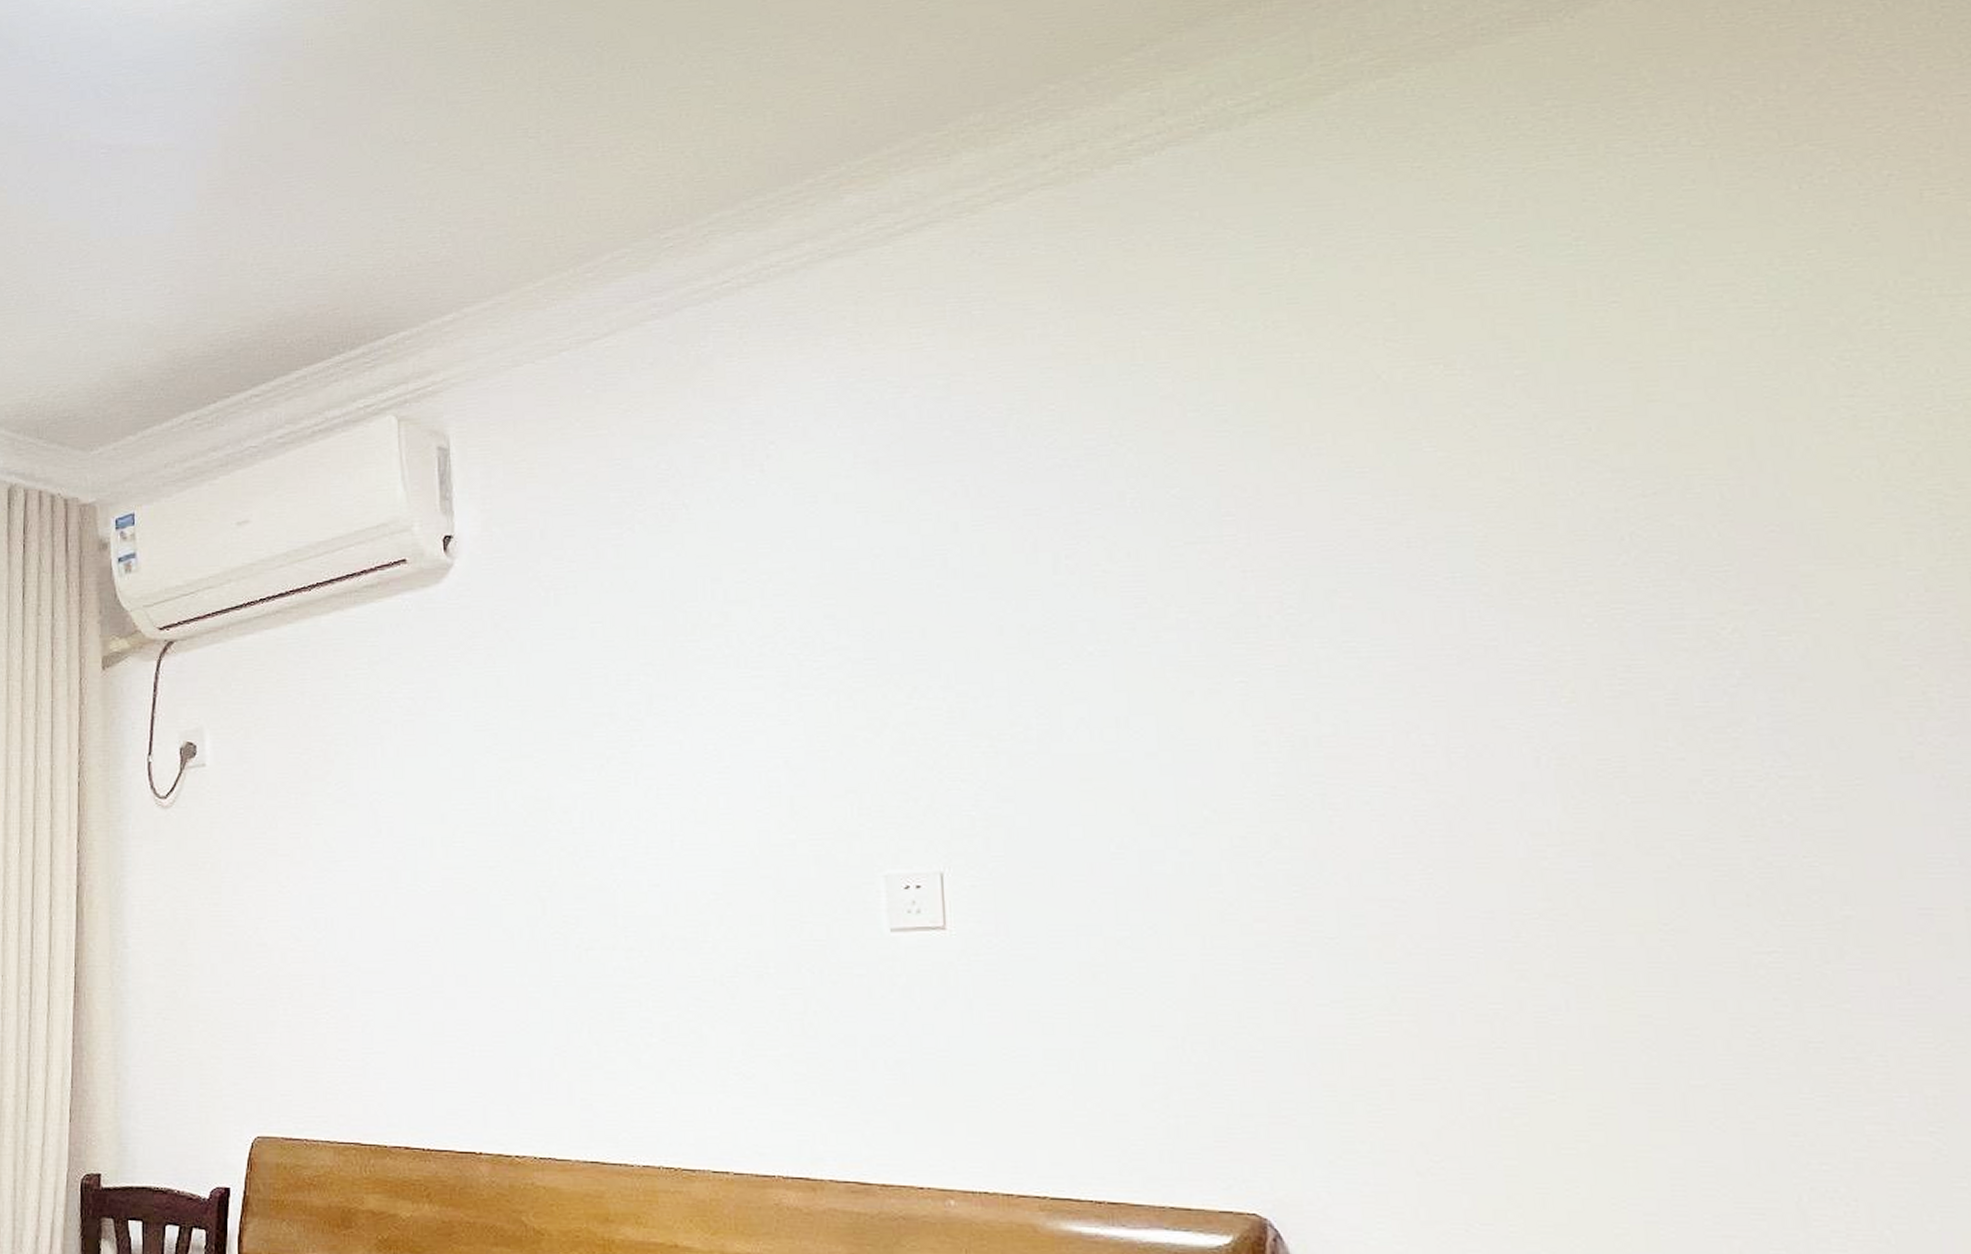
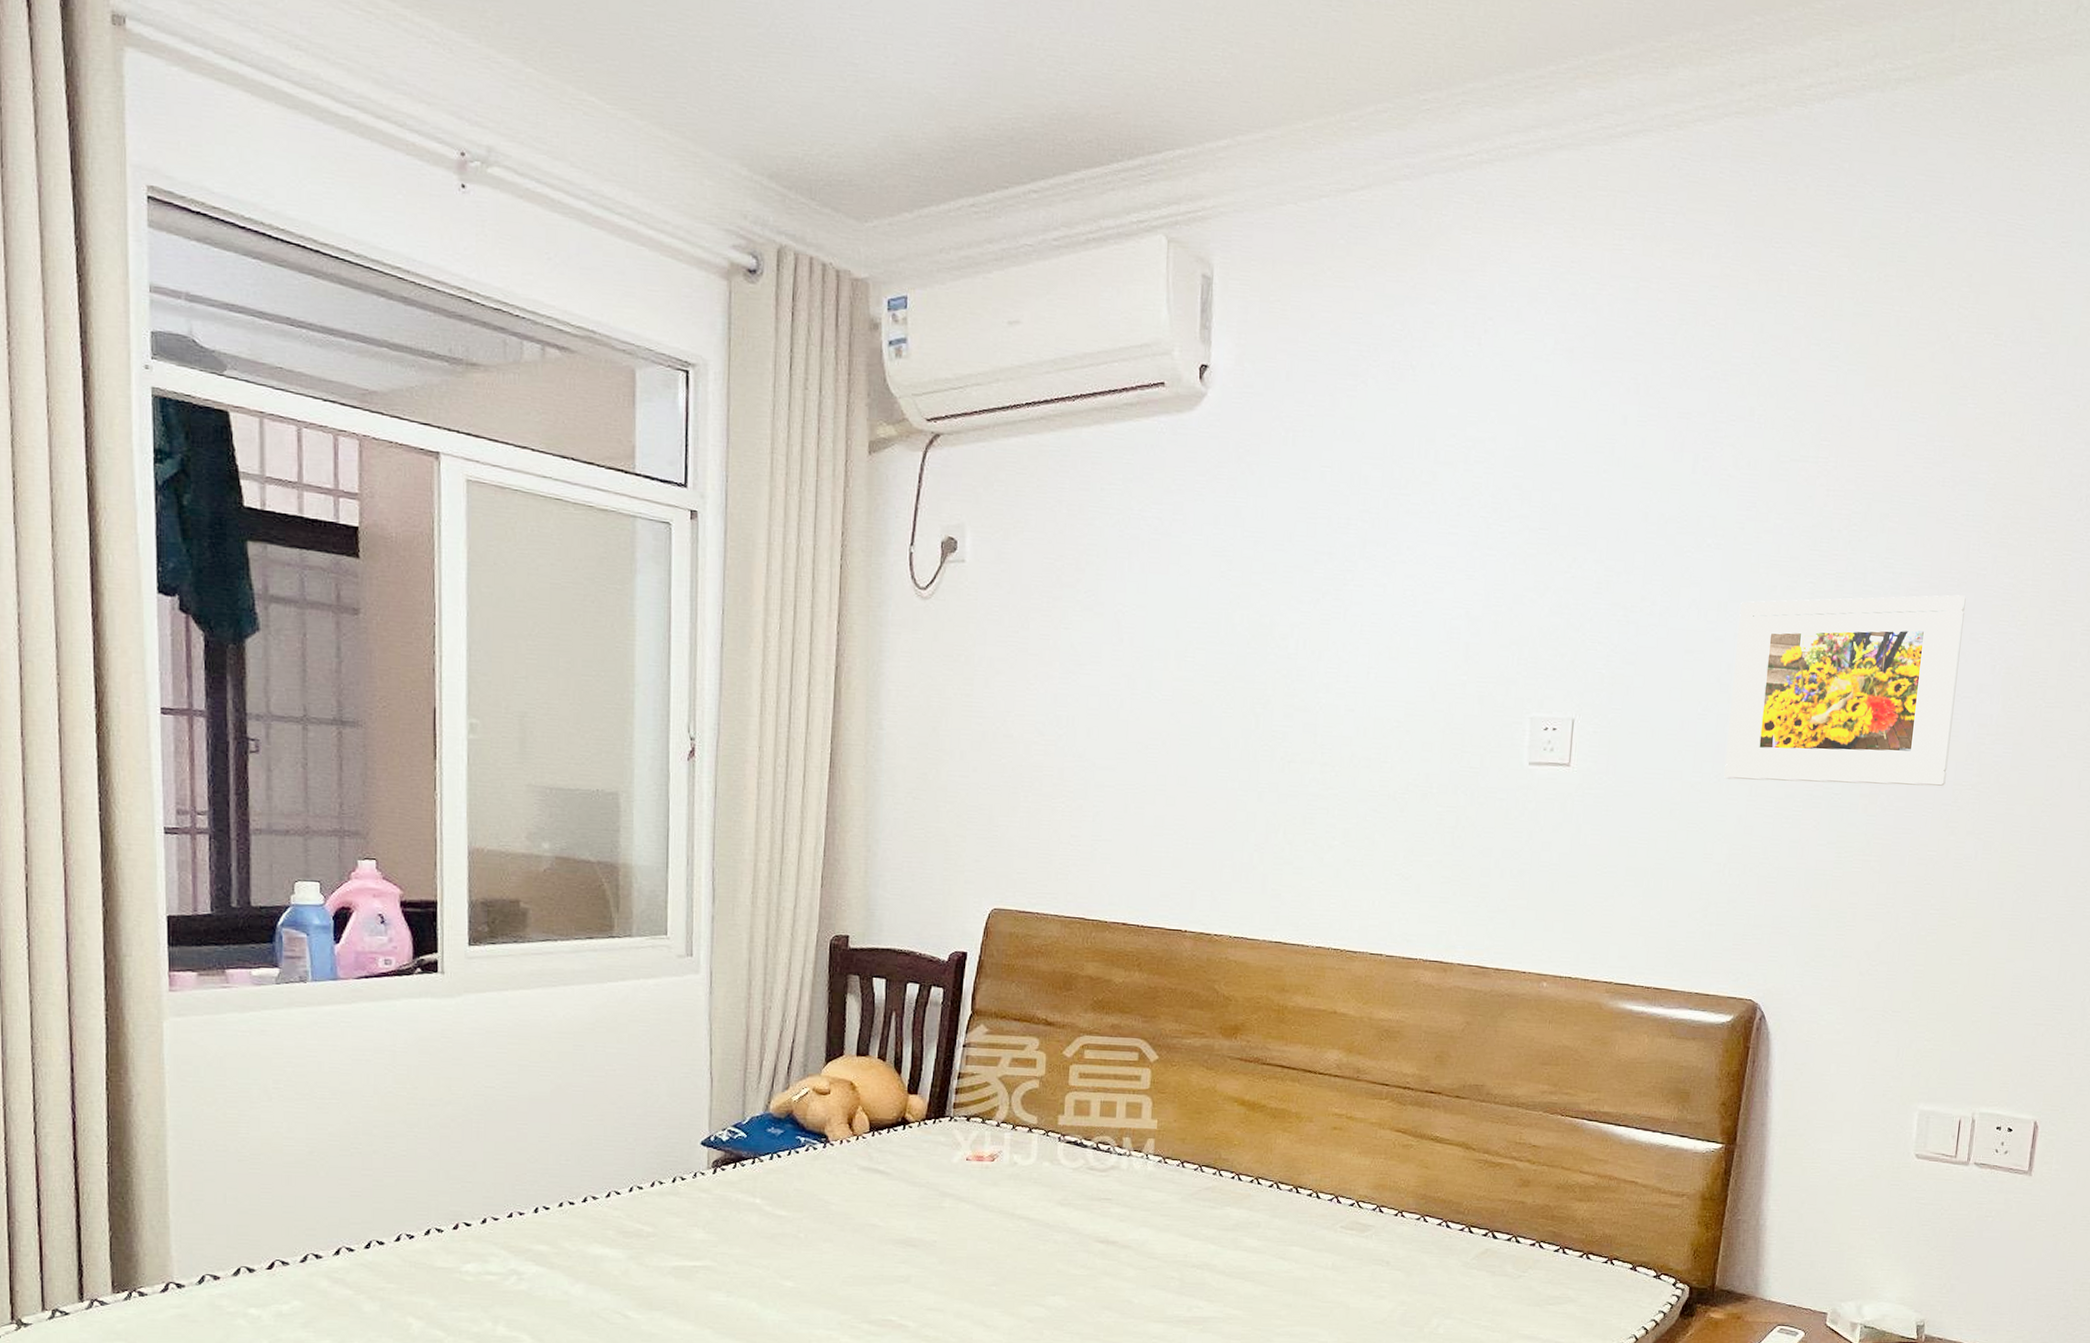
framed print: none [1147,675,1496,930] -> present [1724,595,1966,786]

